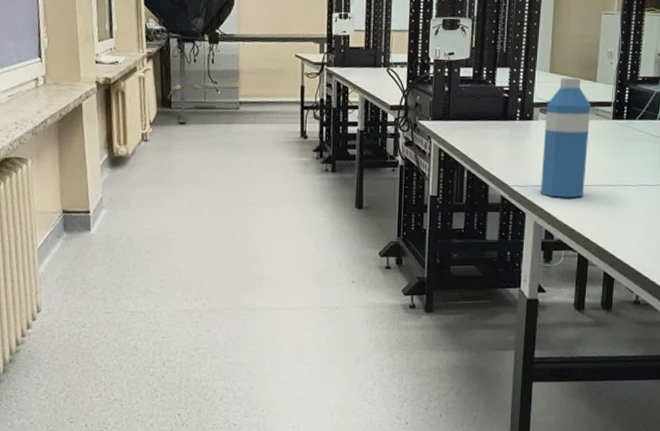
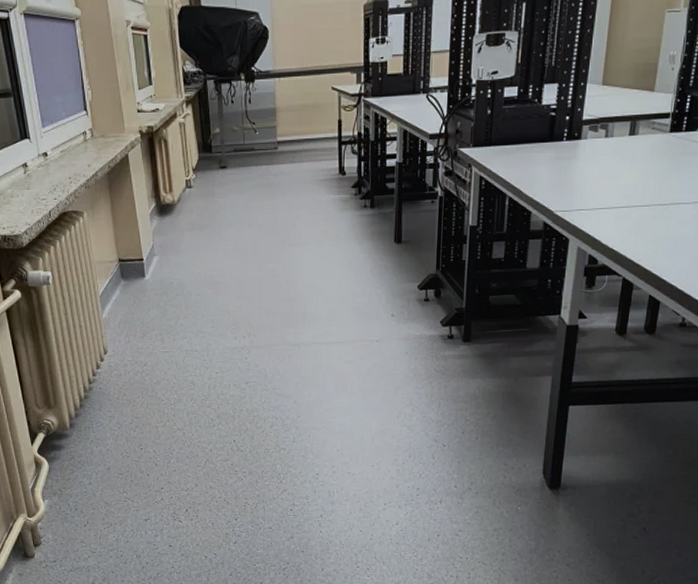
water bottle: present [540,77,591,198] -> none [586,88,647,221]

